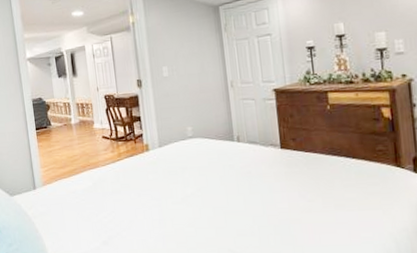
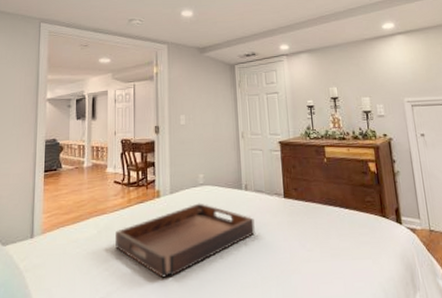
serving tray: none [109,155,250,225] -> present [115,203,255,278]

